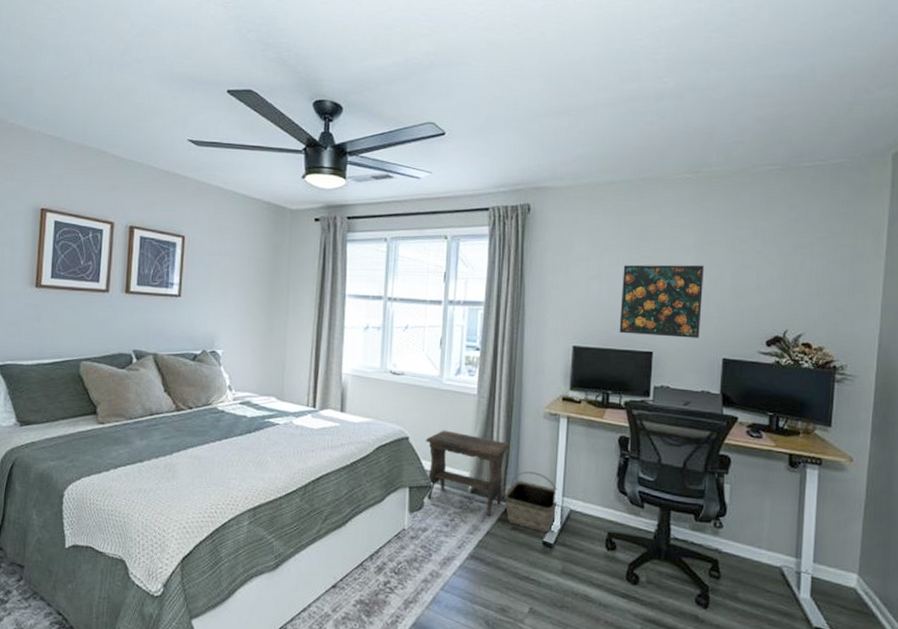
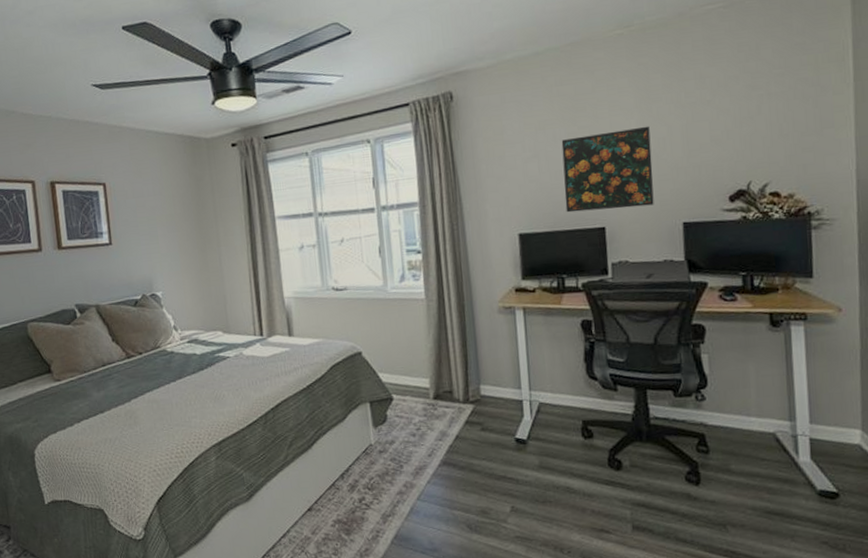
footstool: present [425,430,511,517] -> none [379,339,468,421]
basket: present [505,471,559,534] -> none [469,369,527,430]

